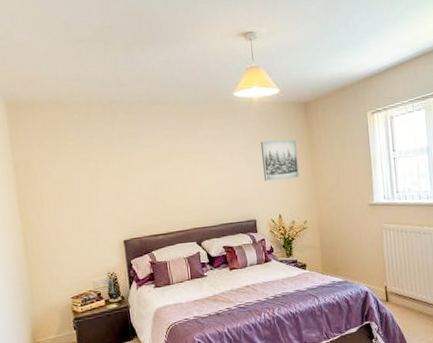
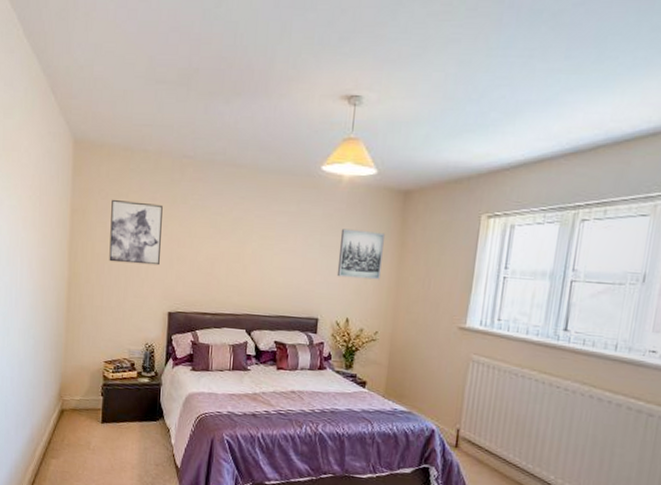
wall art: none [52,147,108,206] -> present [109,199,163,266]

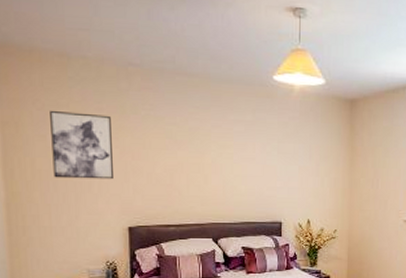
wall art: present [336,229,386,280] -> none [295,136,337,183]

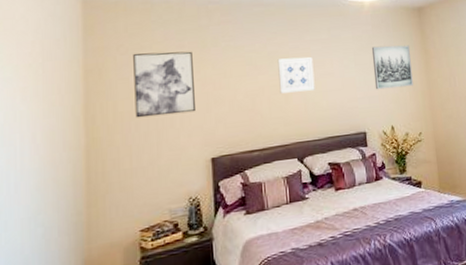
wall art: none [198,136,235,173] -> present [277,56,315,94]
wall art: none [295,136,337,183] -> present [371,45,413,90]

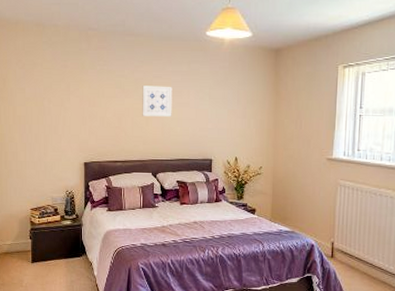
wall art: present [133,51,195,118] -> none [28,68,74,123]
wall art: present [371,45,413,90] -> none [225,83,263,124]

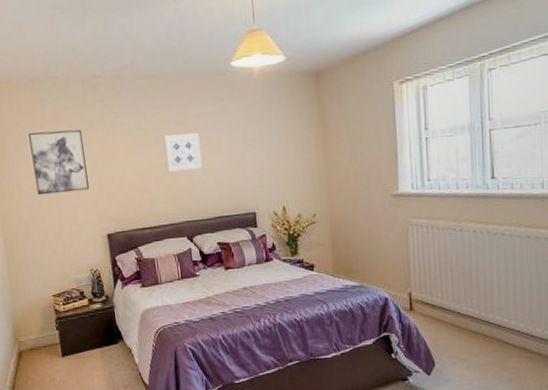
wall art: none [28,68,74,123] -> present [28,129,89,196]

